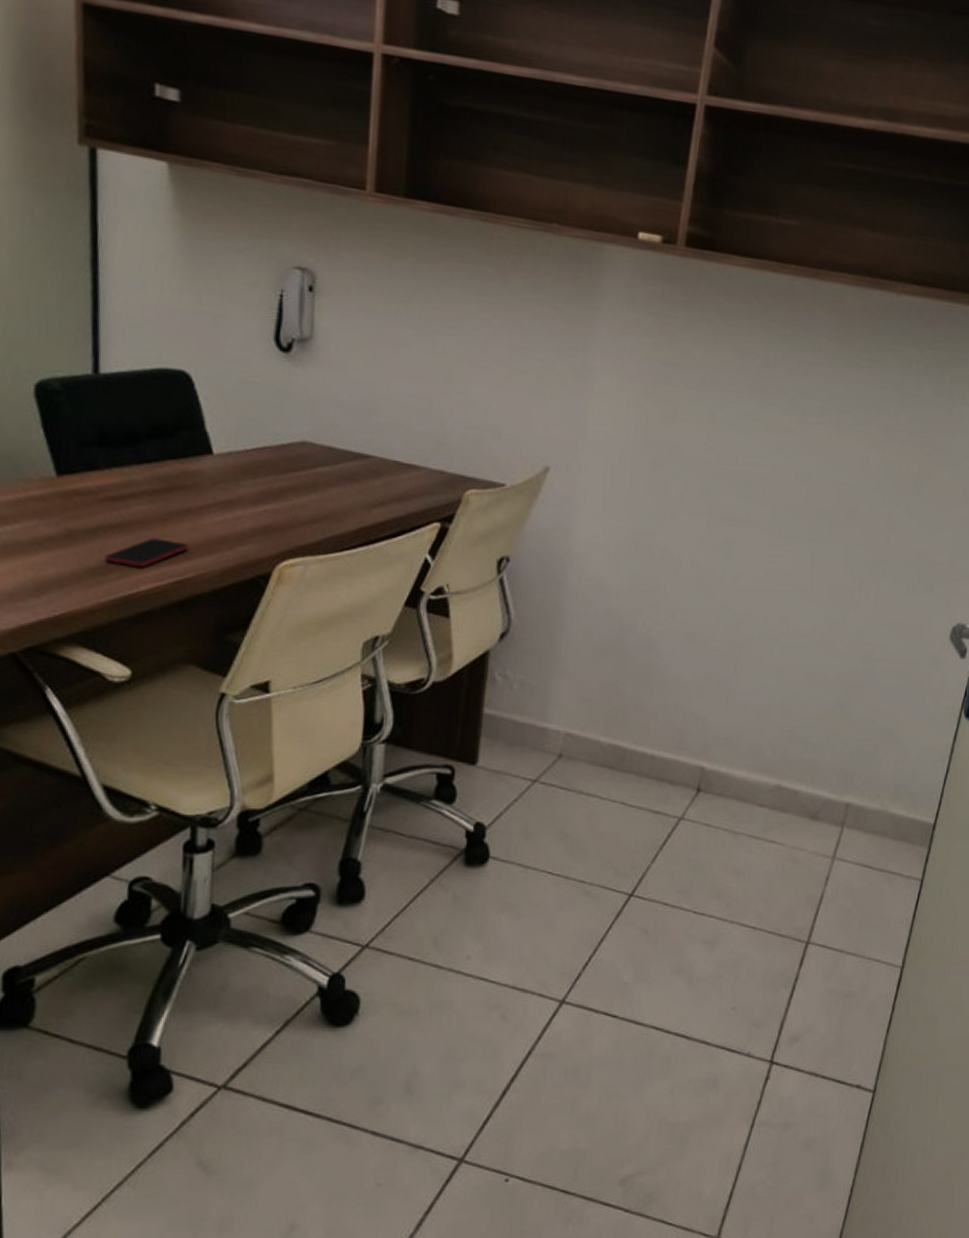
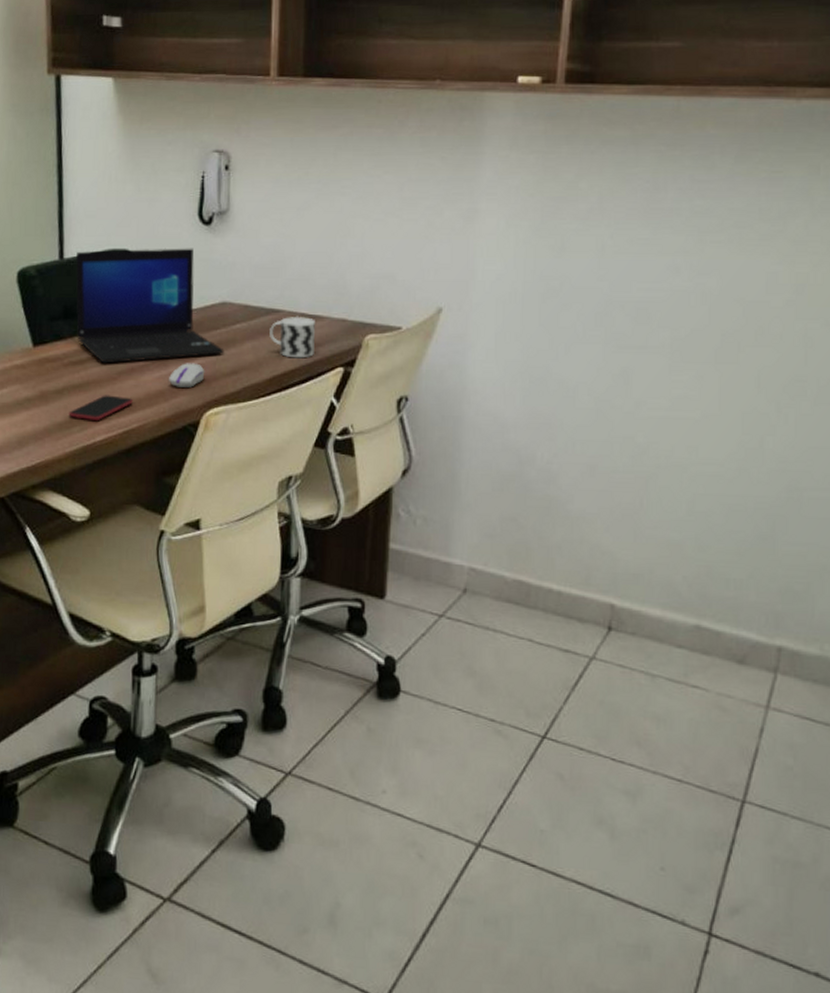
laptop: none [115,366,303,502] -> present [76,248,225,364]
computer mouse: none [234,507,279,535] -> present [169,363,205,387]
cup: none [357,463,410,510] -> present [270,316,315,358]

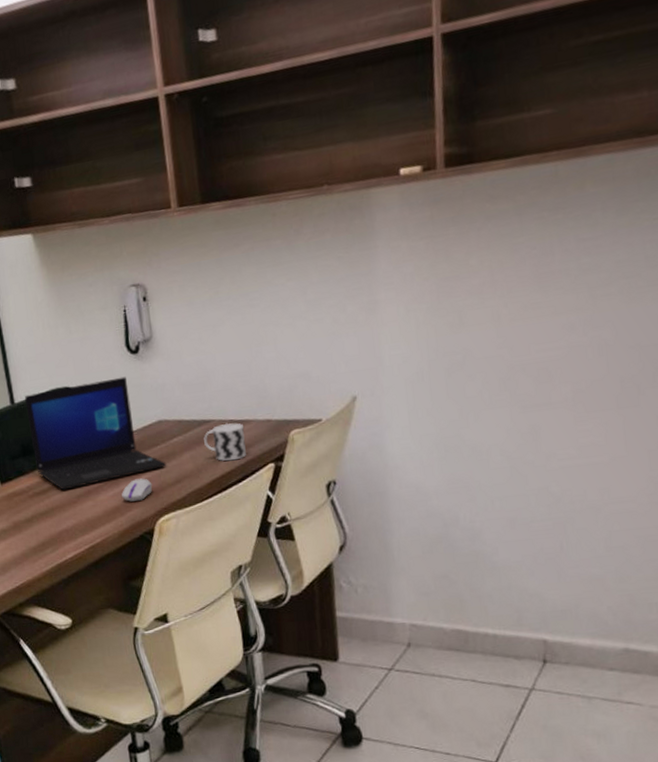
smartphone: present [68,395,133,422] -> none [40,516,94,542]

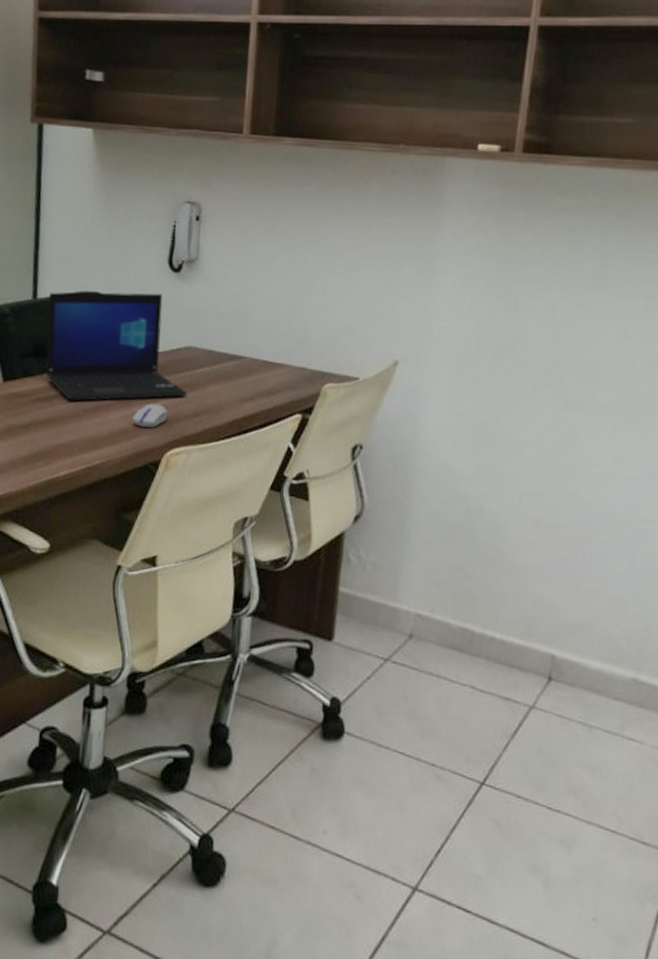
cup: present [204,423,246,461] -> none [232,362,276,404]

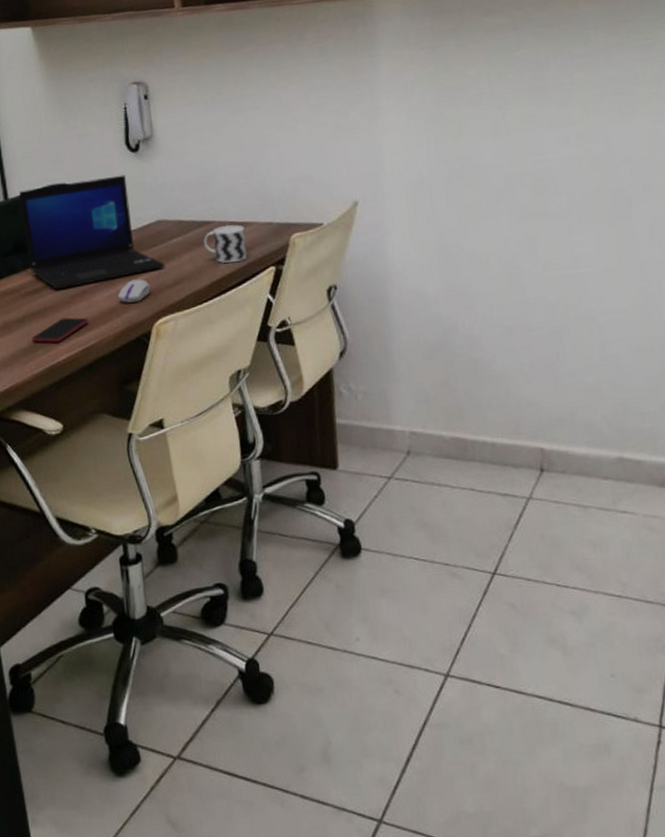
smartphone: none [34,431,97,457] -> present [31,317,88,343]
cup: none [232,362,276,404] -> present [204,224,247,264]

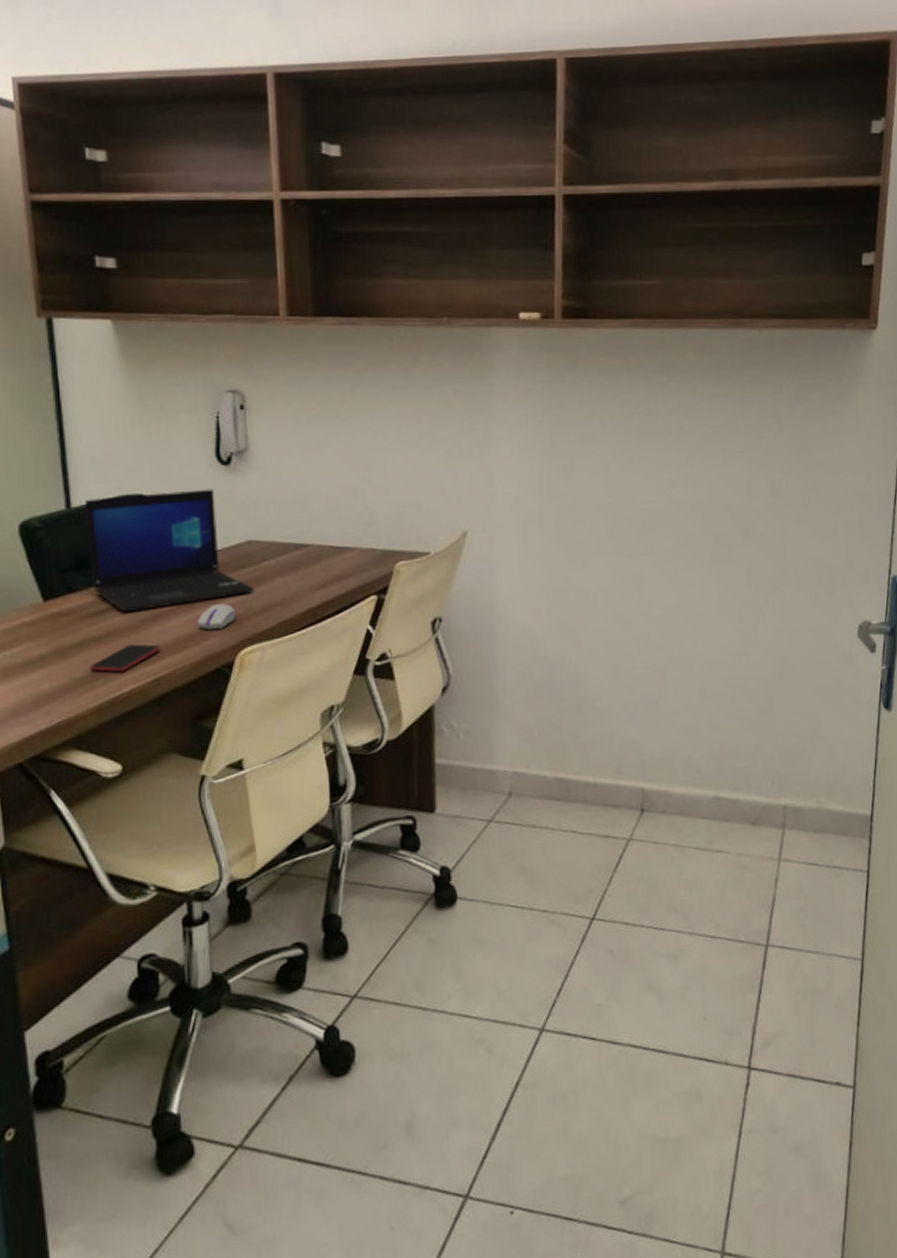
cup: present [204,224,247,264] -> none [299,549,346,591]

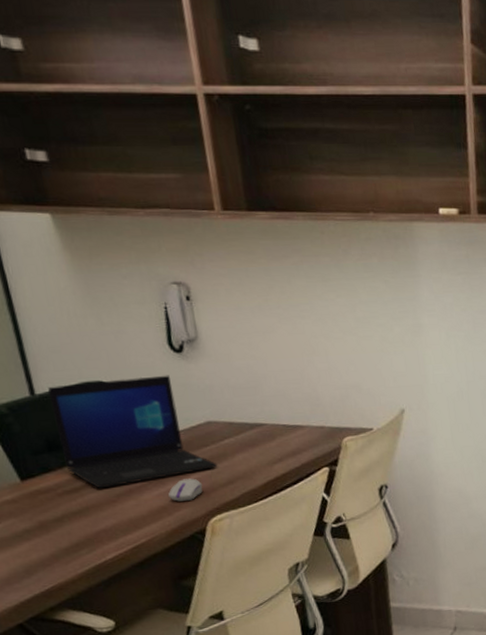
smartphone: present [90,644,160,673] -> none [73,516,137,542]

